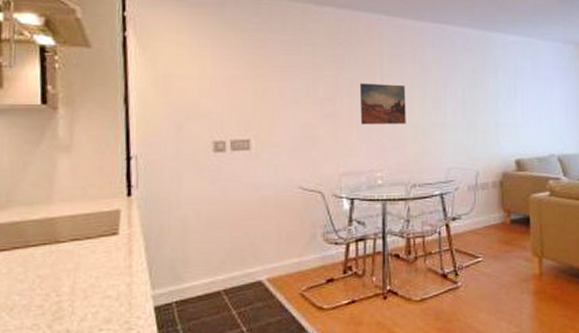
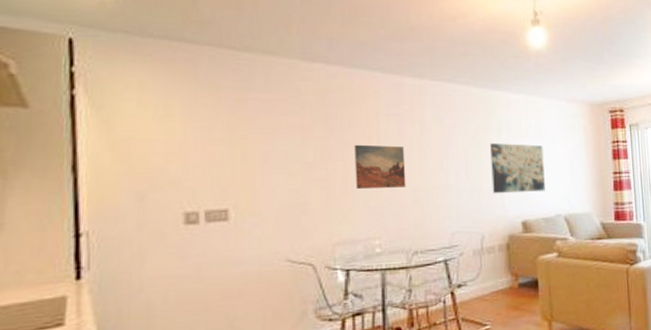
wall art: none [487,84,539,133] -> present [490,143,545,194]

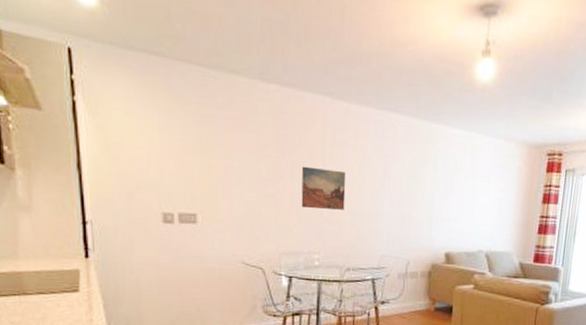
wall art: present [490,143,545,194] -> none [421,176,475,227]

